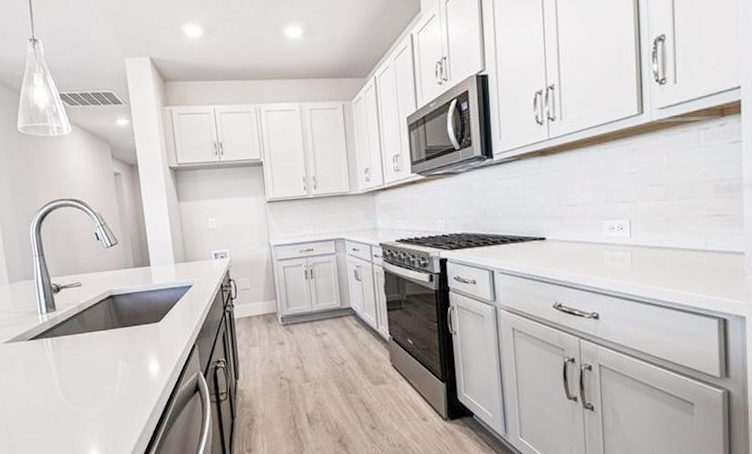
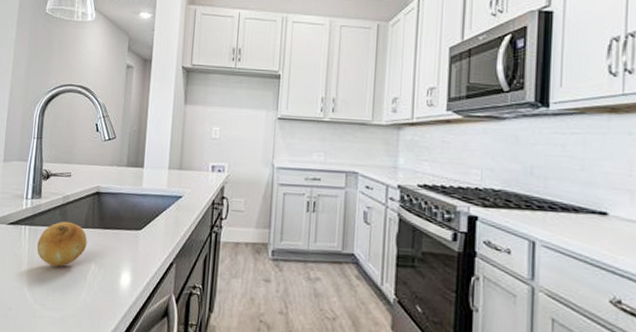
fruit: none [62,327,111,370] -> present [37,221,88,267]

